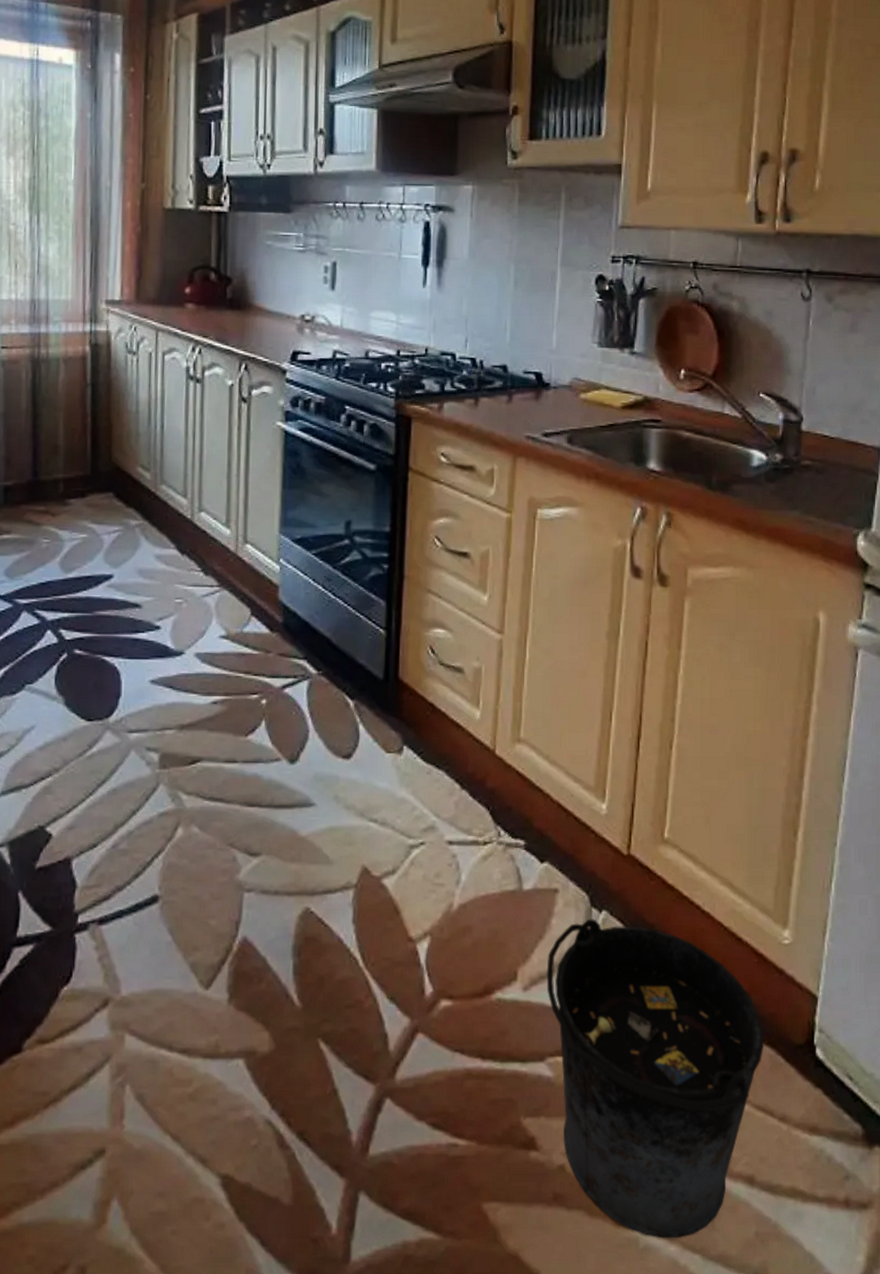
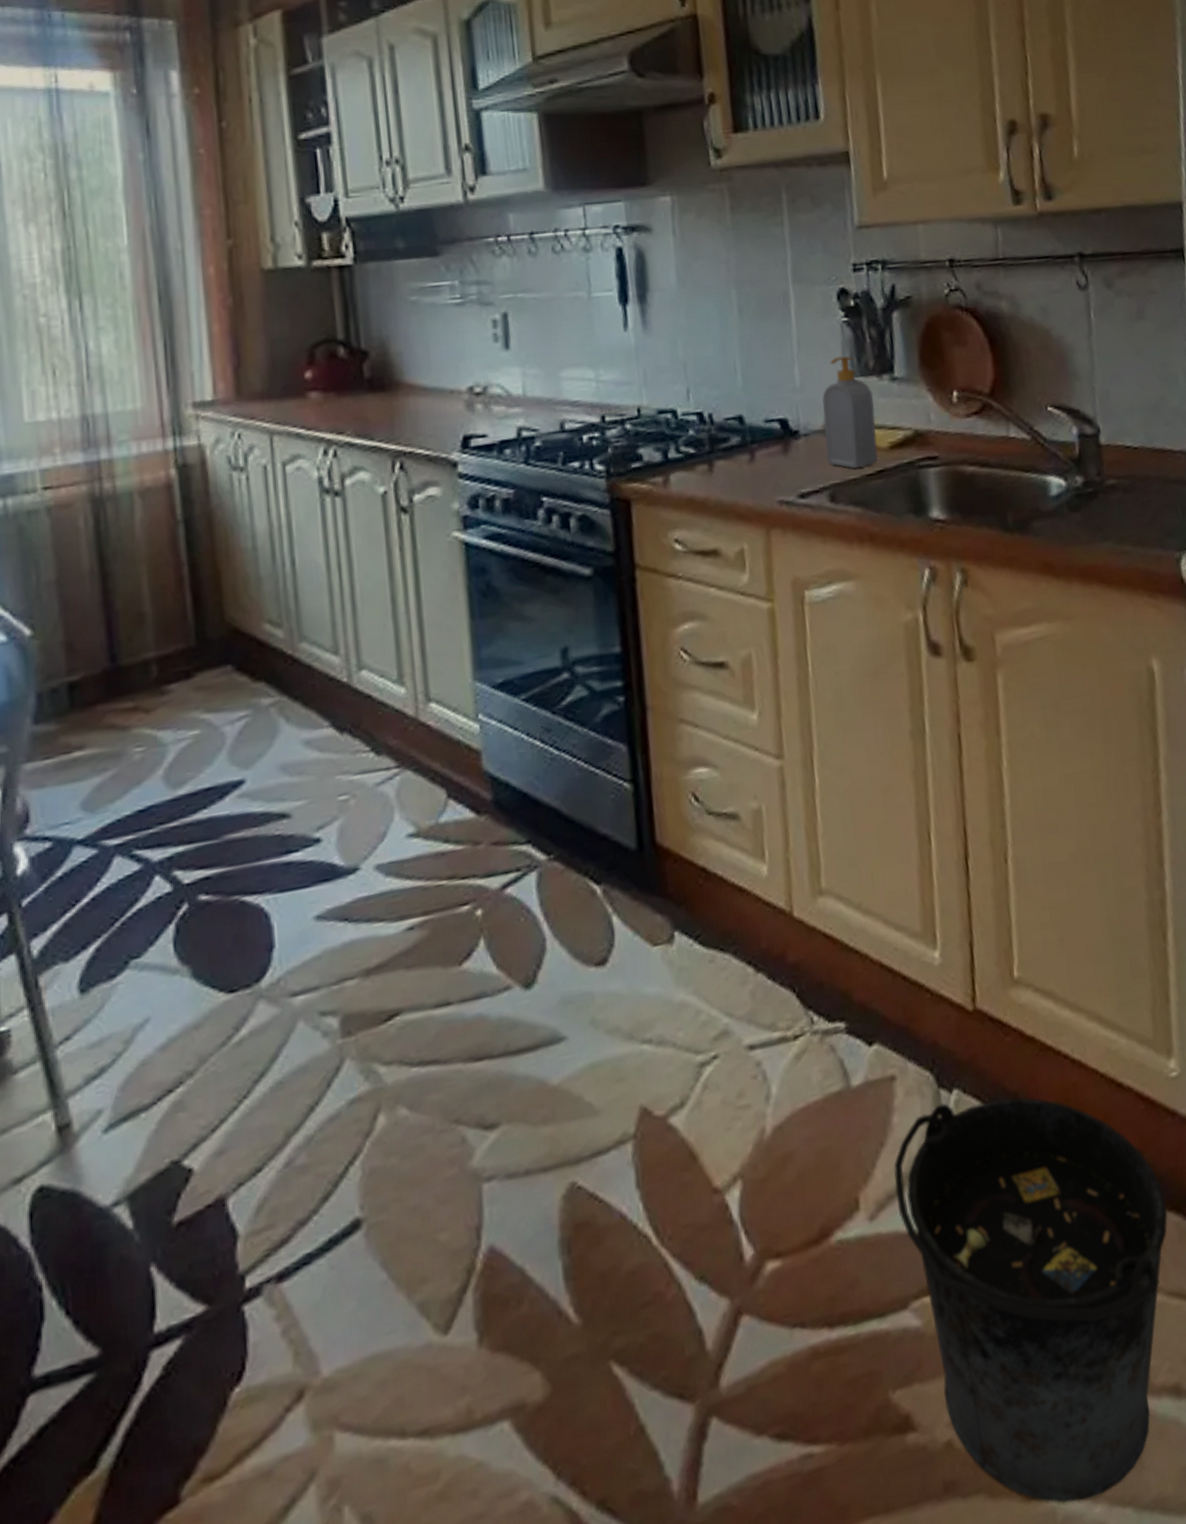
soap bottle: none [569,329,614,420] -> present [822,356,878,469]

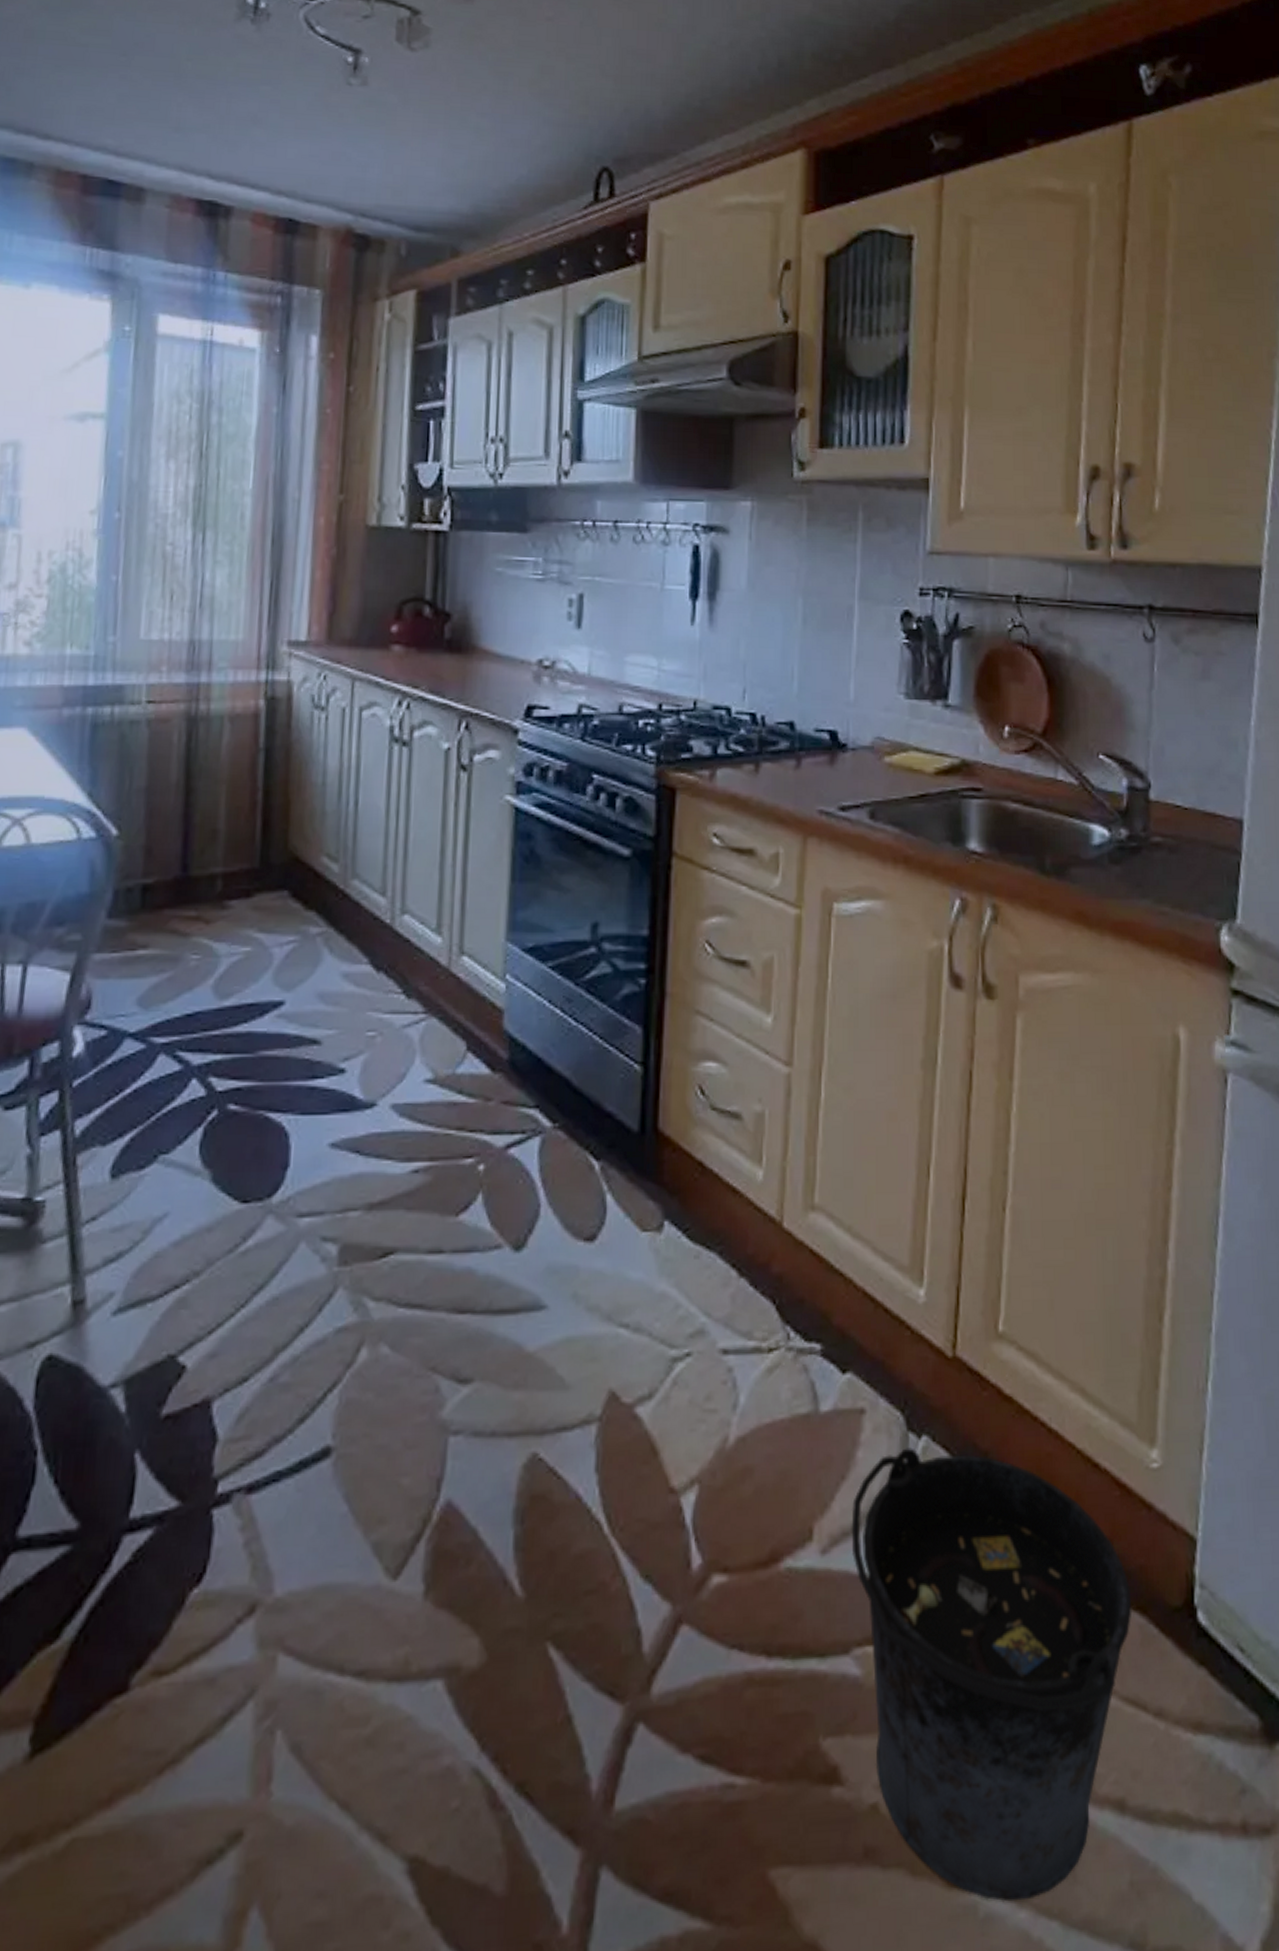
soap bottle: present [822,356,878,469] -> none [870,676,925,790]

